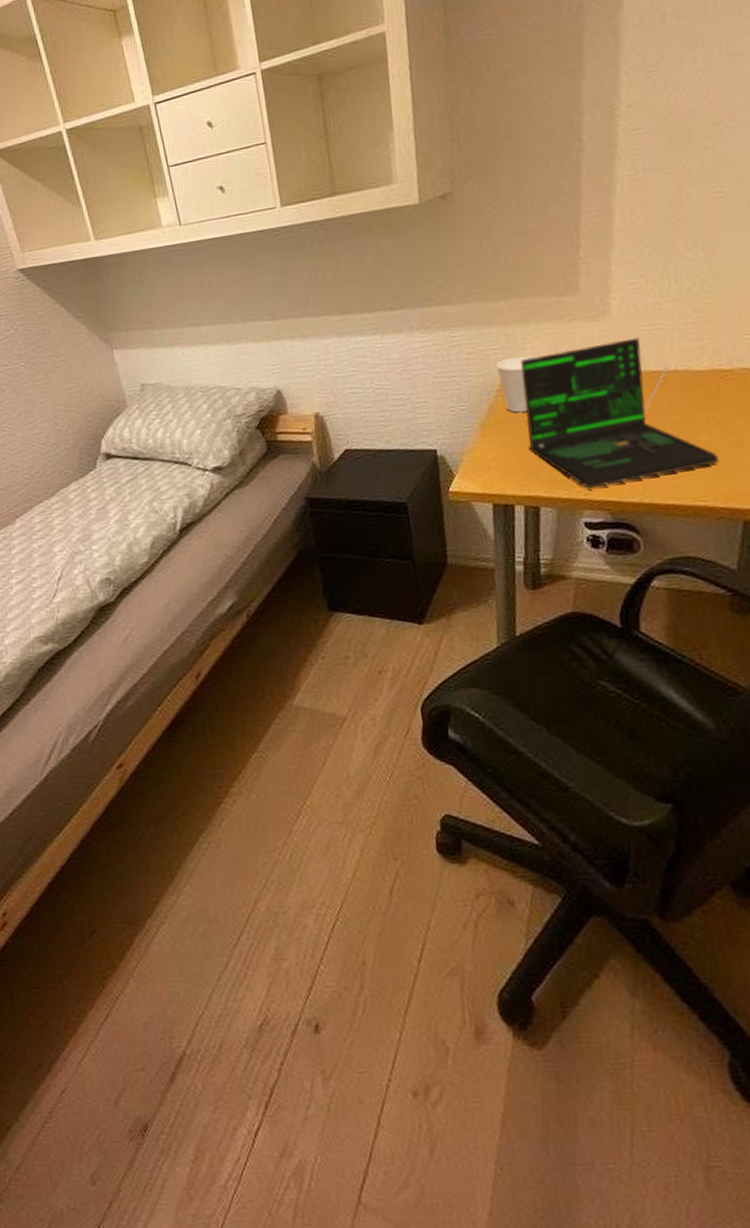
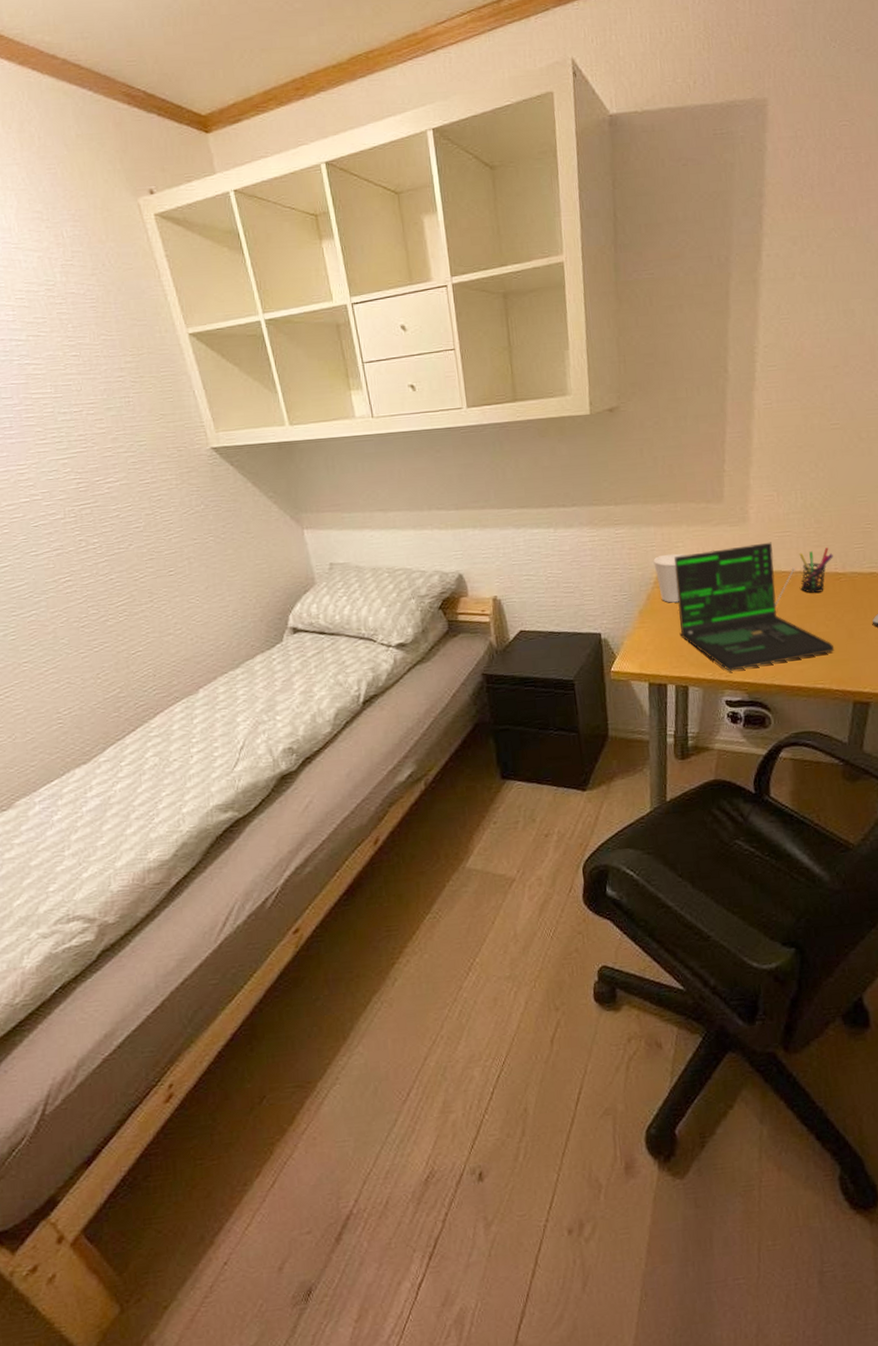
pen holder: none [673,340,717,395] -> present [799,547,833,593]

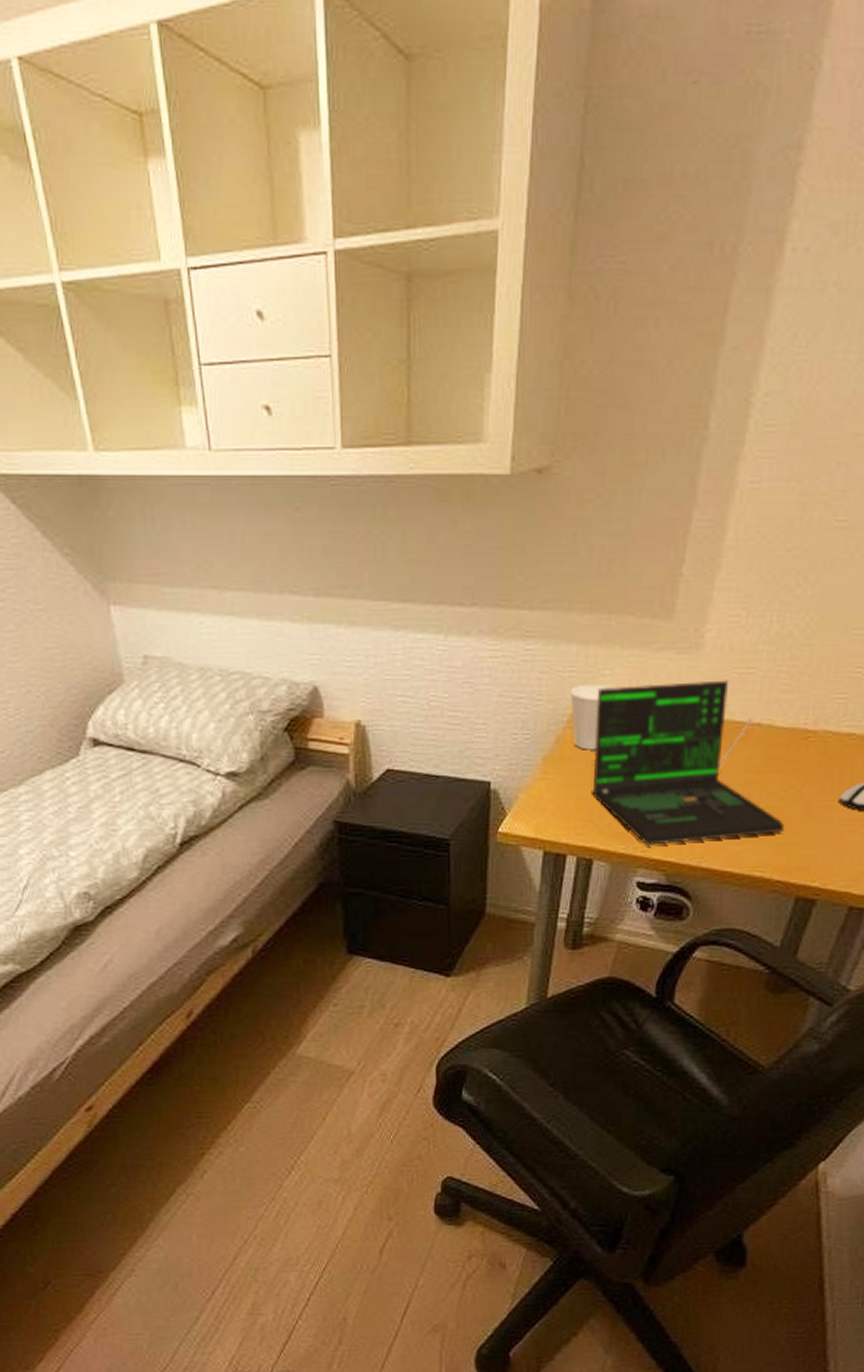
pen holder: present [799,547,833,593] -> none [755,694,805,754]

